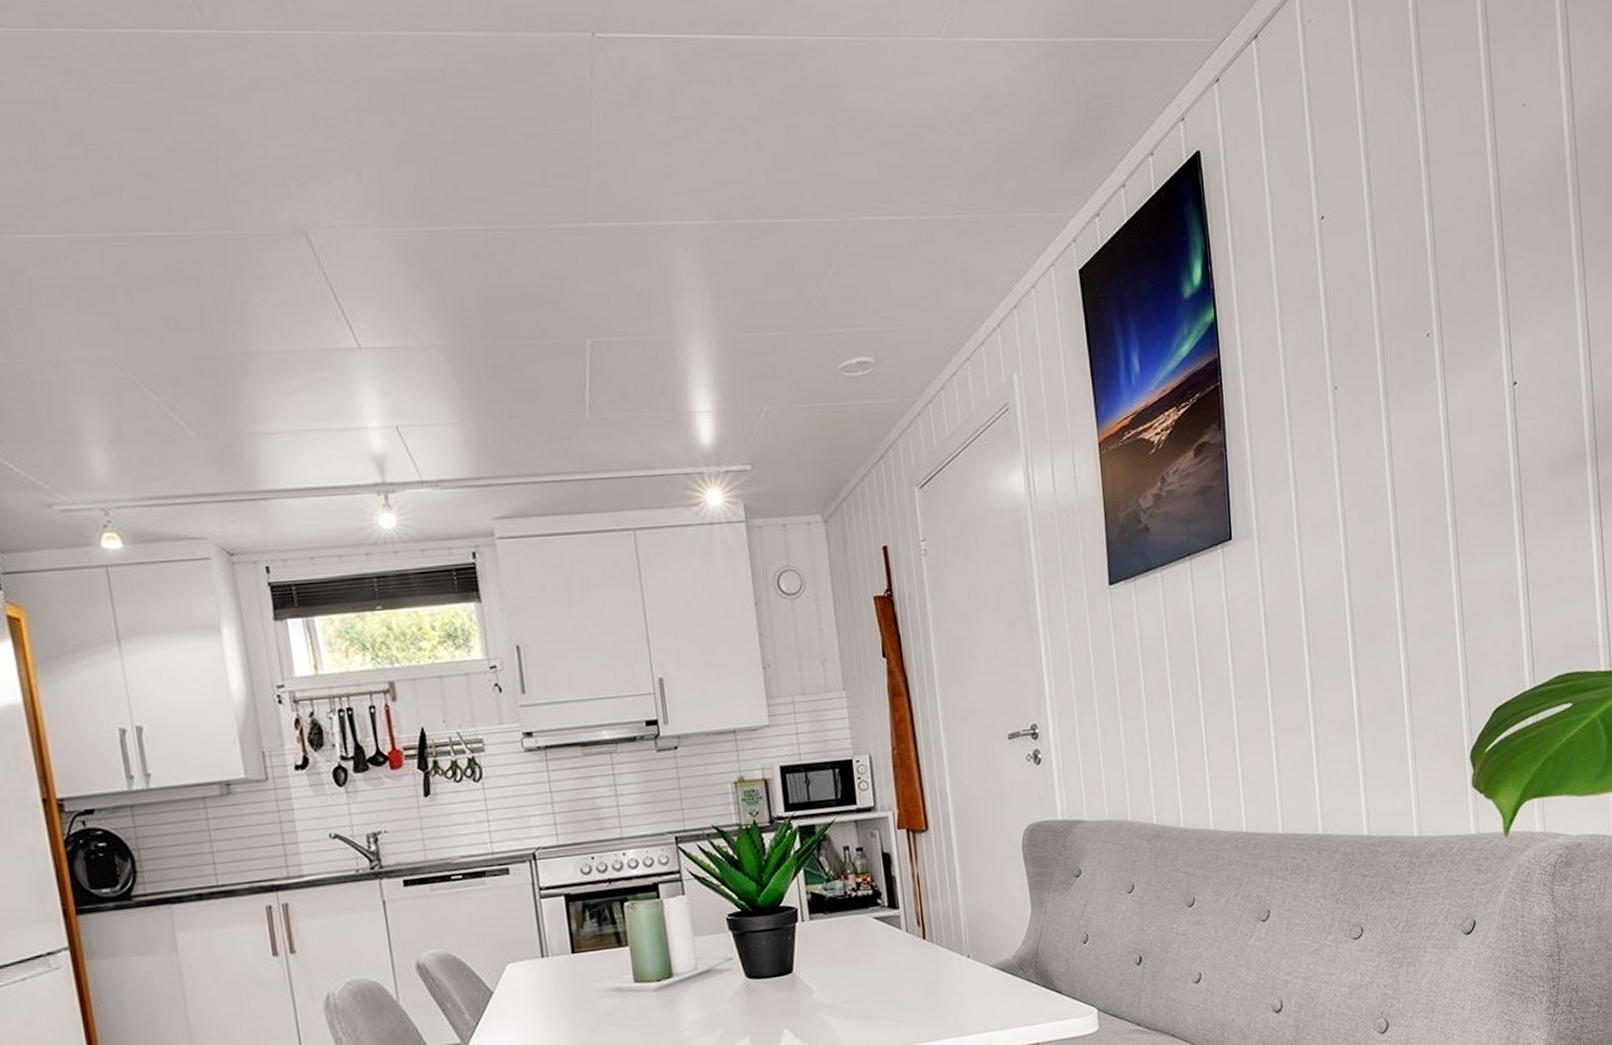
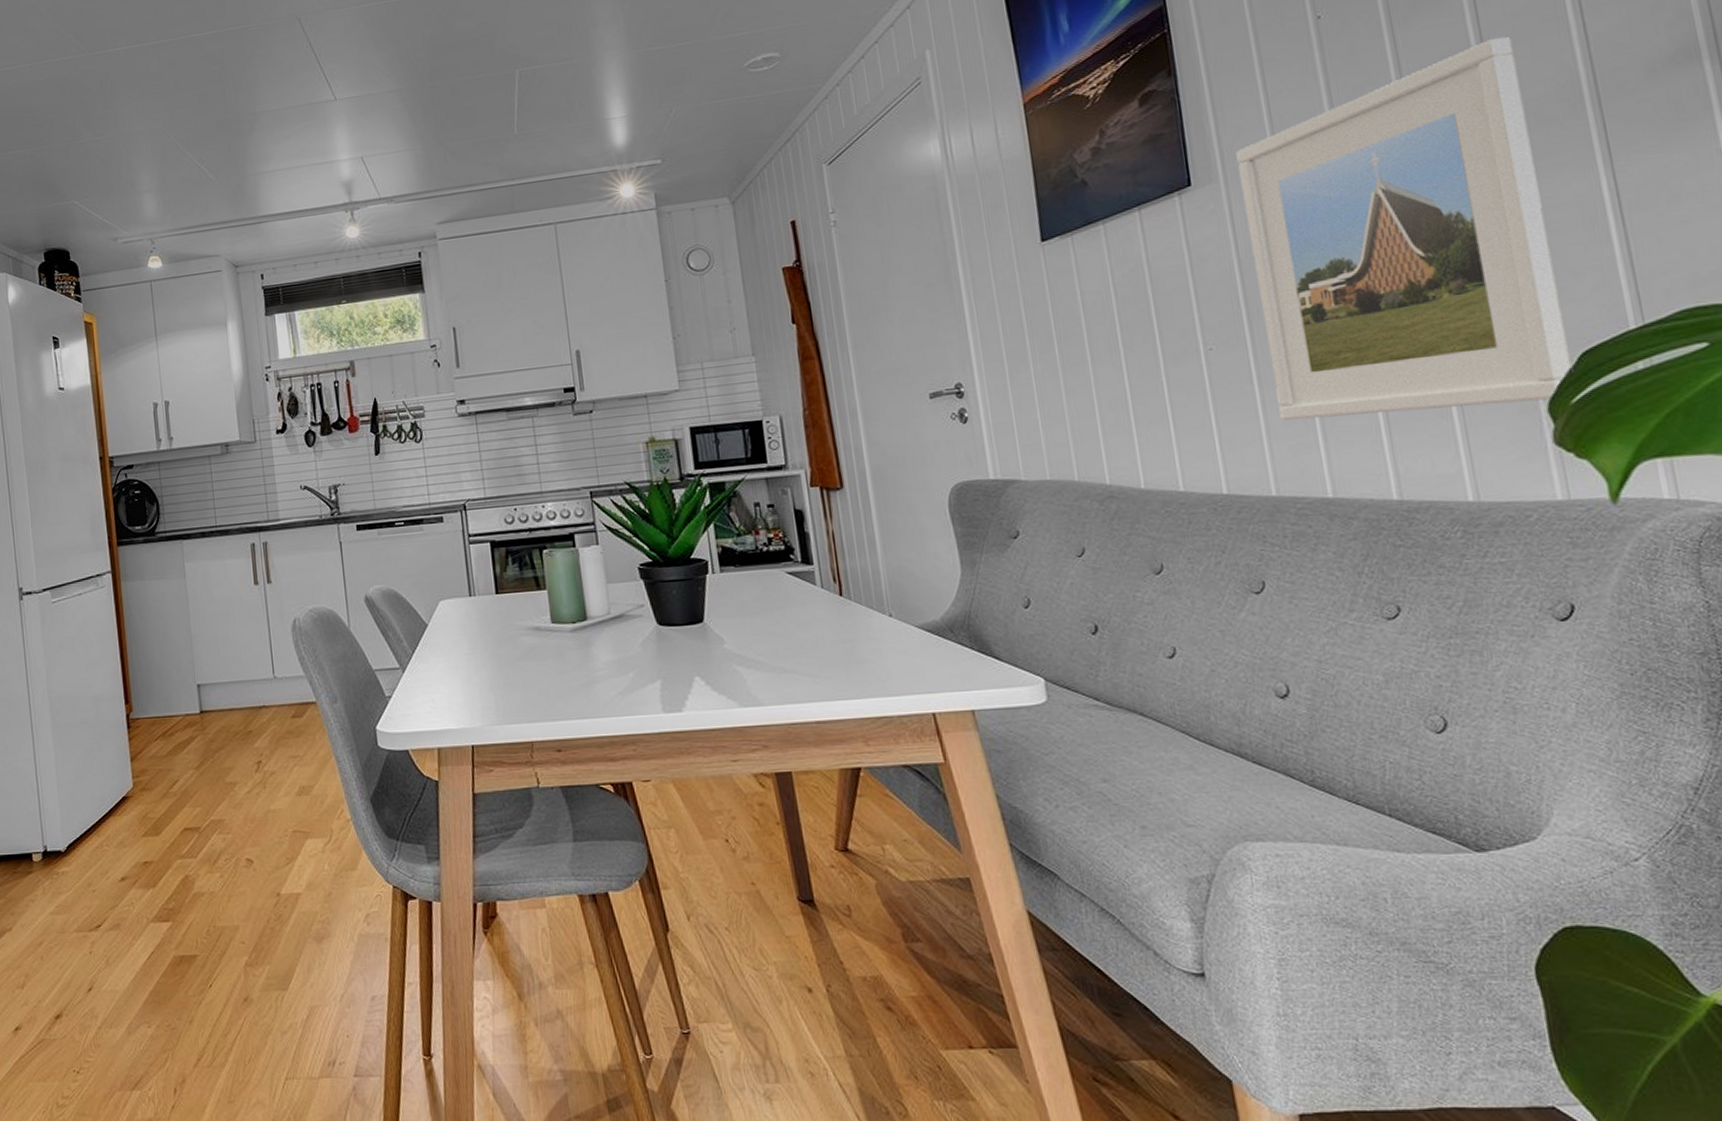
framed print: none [1268,426,1487,765] -> present [1236,37,1571,421]

